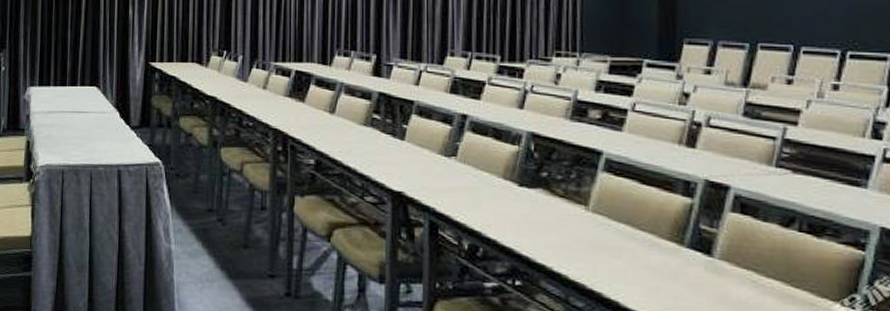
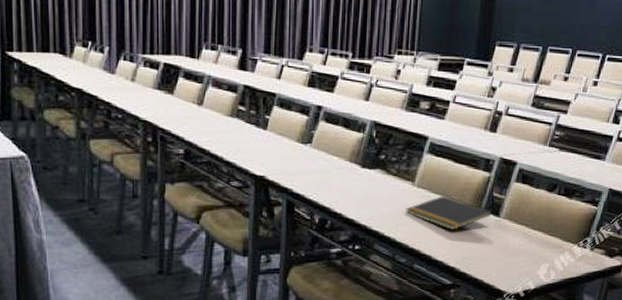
notepad: none [579,225,702,271] -> present [406,196,493,231]

